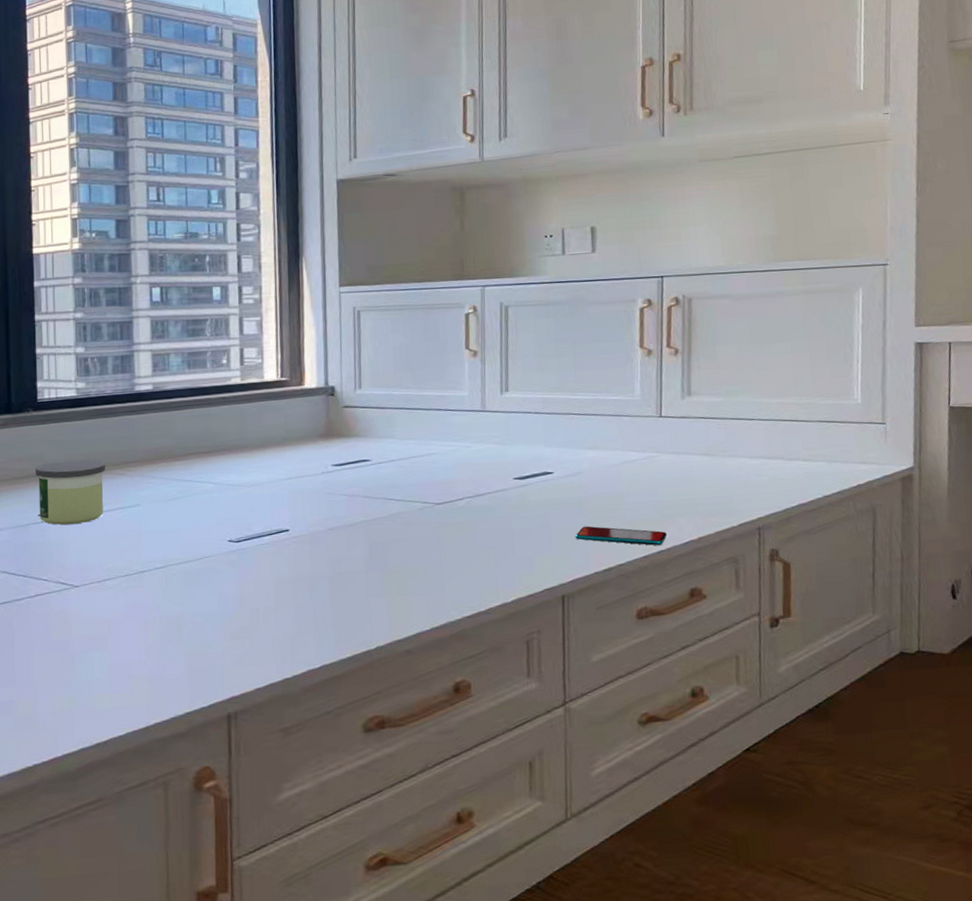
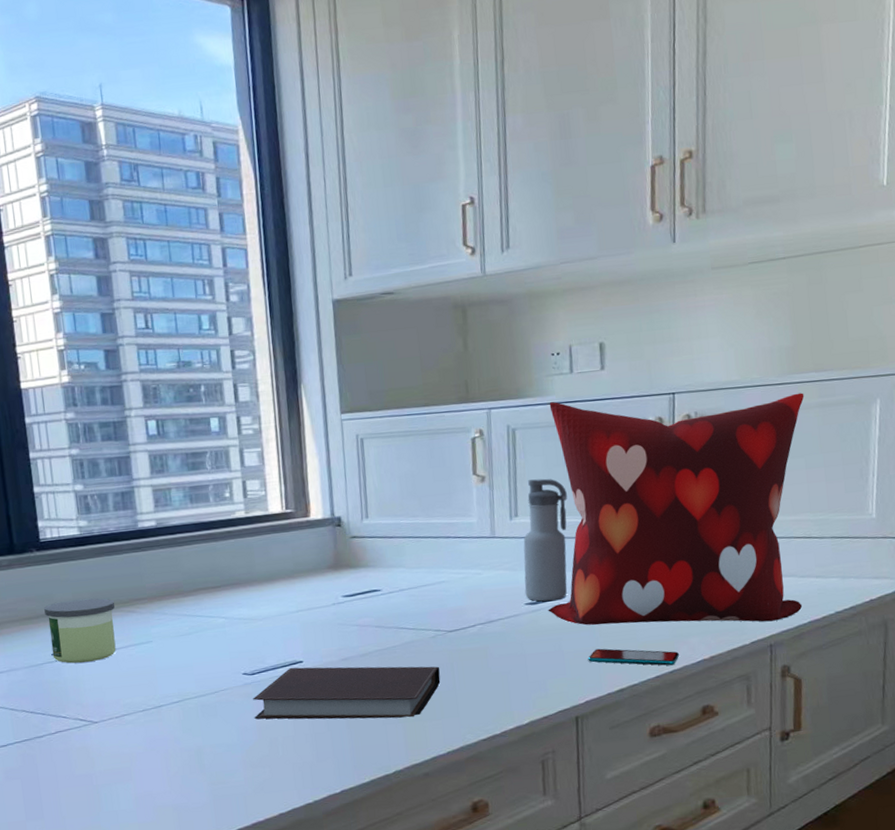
notebook: none [237,535,427,592] -> present [253,666,441,719]
water bottle: none [513,355,558,477] -> present [523,478,567,602]
decorative pillow: none [536,280,790,504] -> present [548,392,805,626]

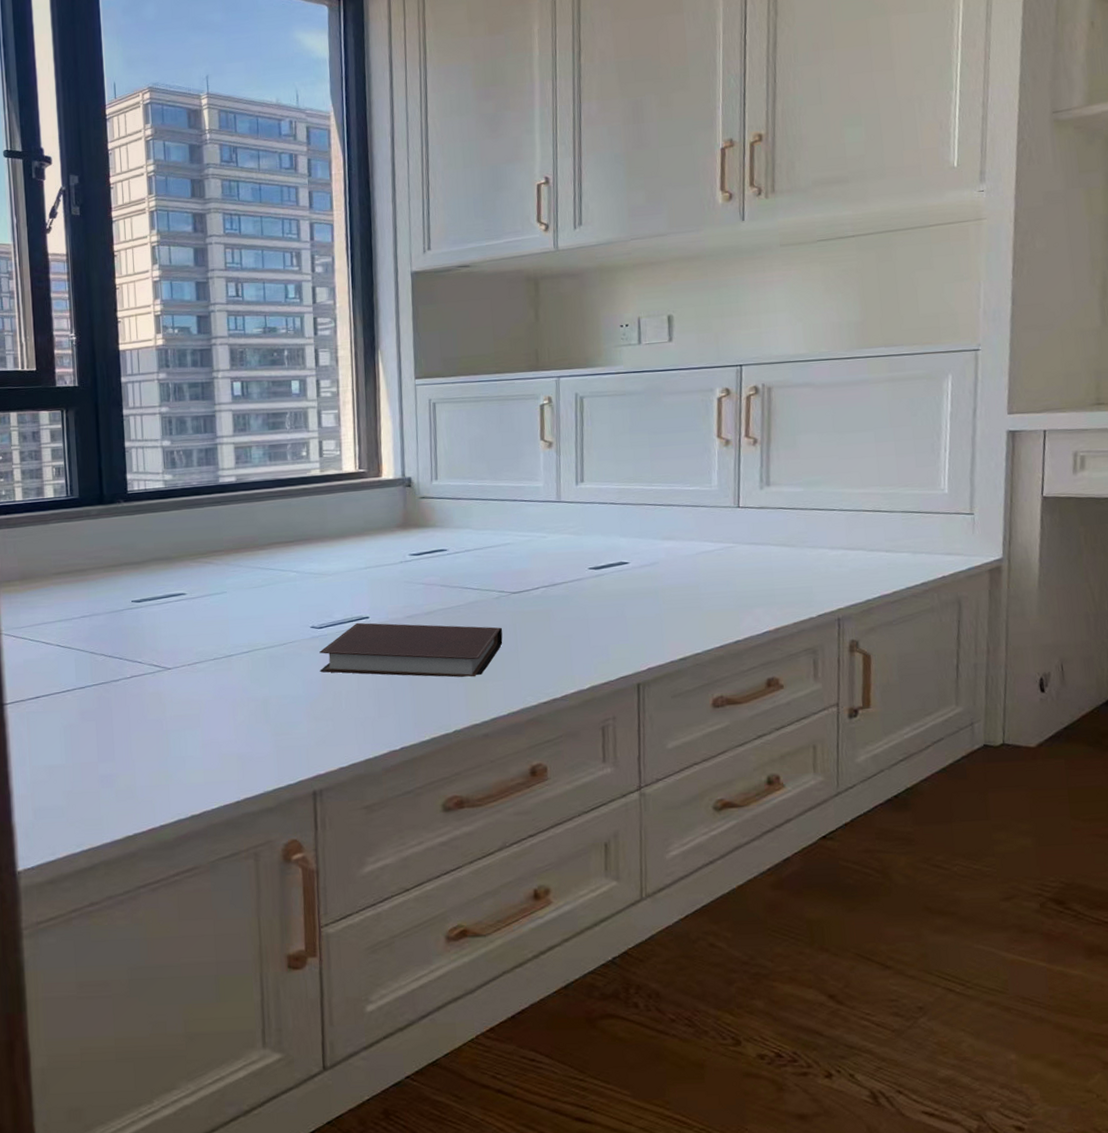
candle: present [44,598,116,664] -> none [128,548,194,611]
water bottle: present [523,478,567,602] -> none [588,445,633,567]
decorative pillow: present [548,392,805,626] -> none [611,367,874,595]
smartphone: present [588,648,680,666] -> none [651,615,745,636]

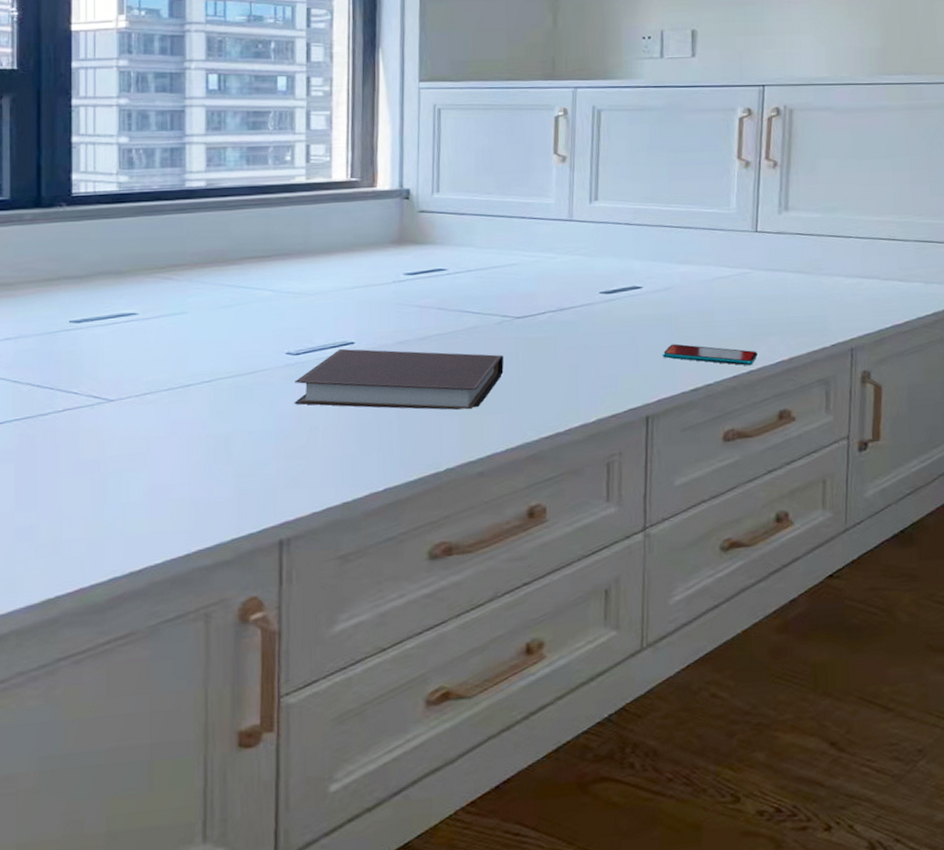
smartphone: none [651,615,745,636] -> present [662,344,759,366]

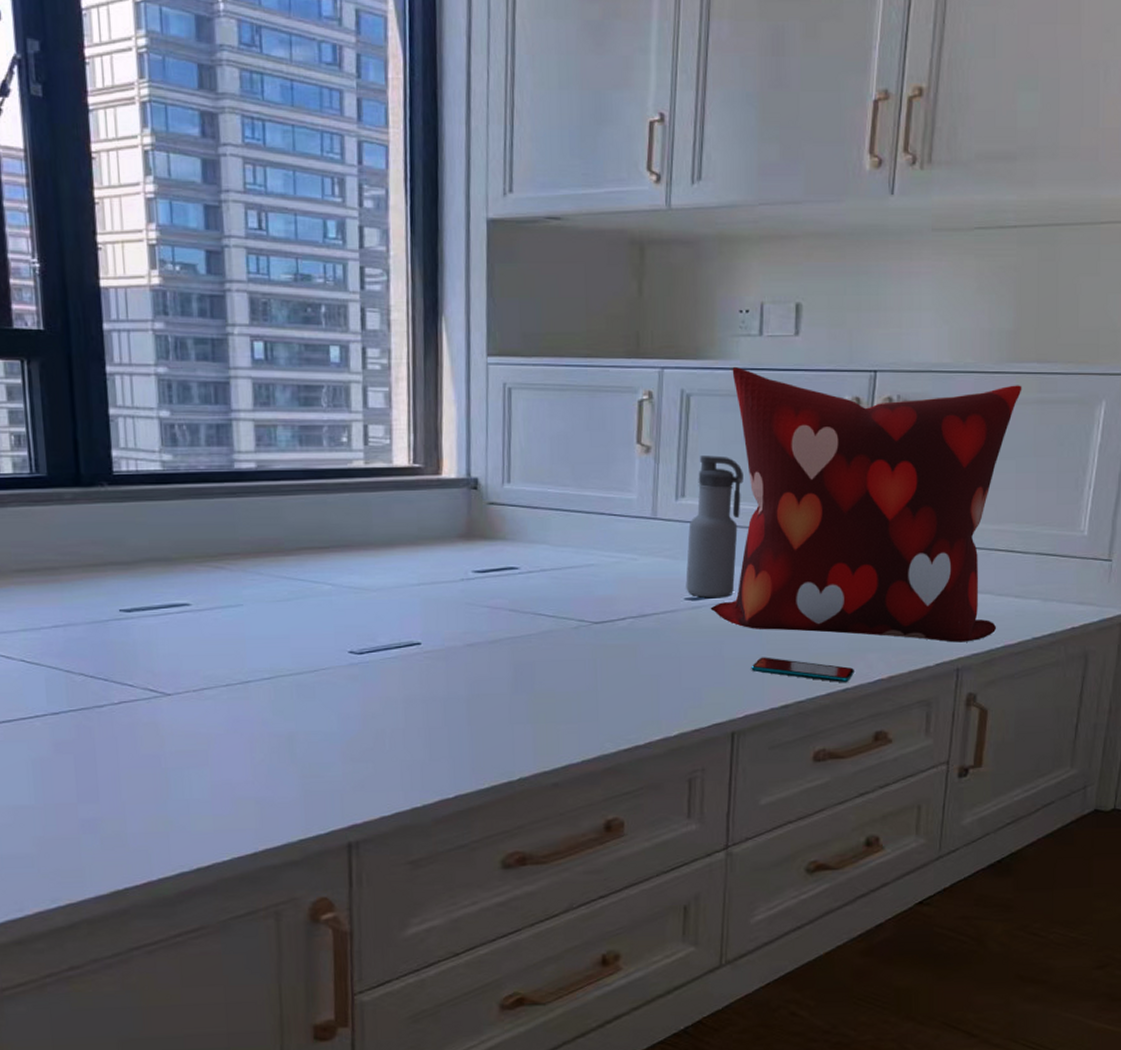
notebook: present [294,348,504,410] -> none [359,649,581,718]
water bottle: none [600,162,650,291] -> present [685,455,743,598]
decorative pillow: none [623,85,893,324] -> present [710,367,1022,643]

